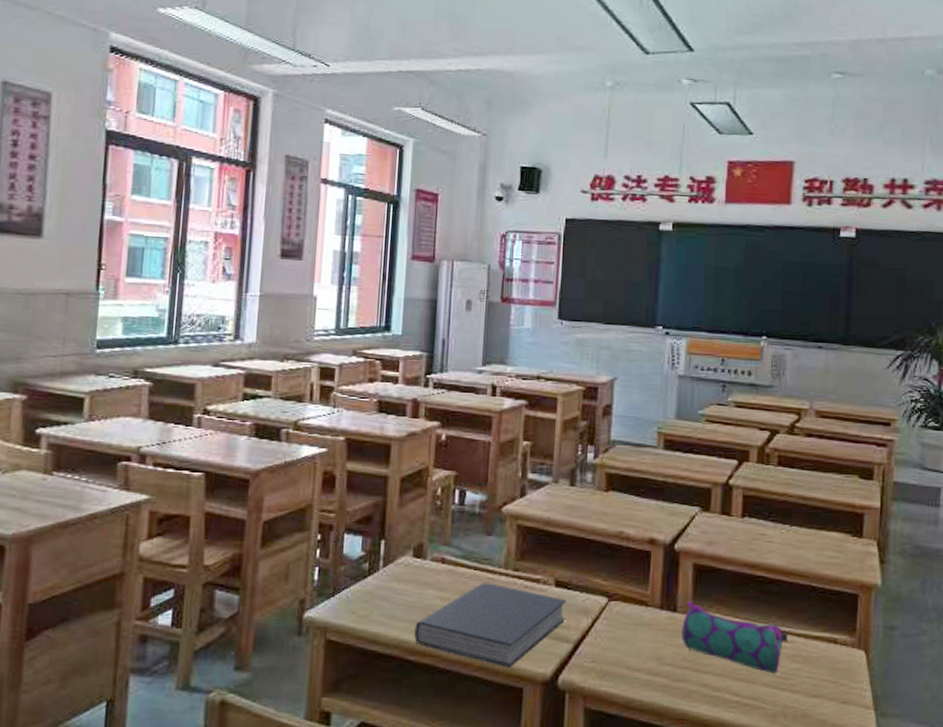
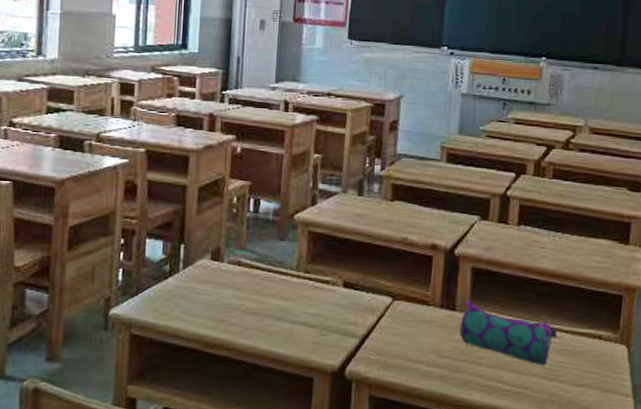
book: present [414,583,567,668] -> none [213,284,354,360]

